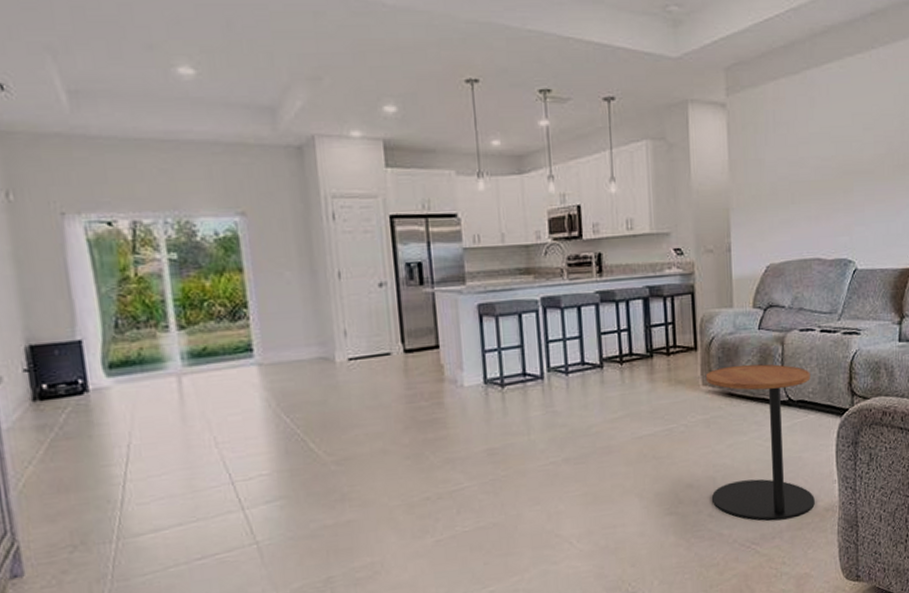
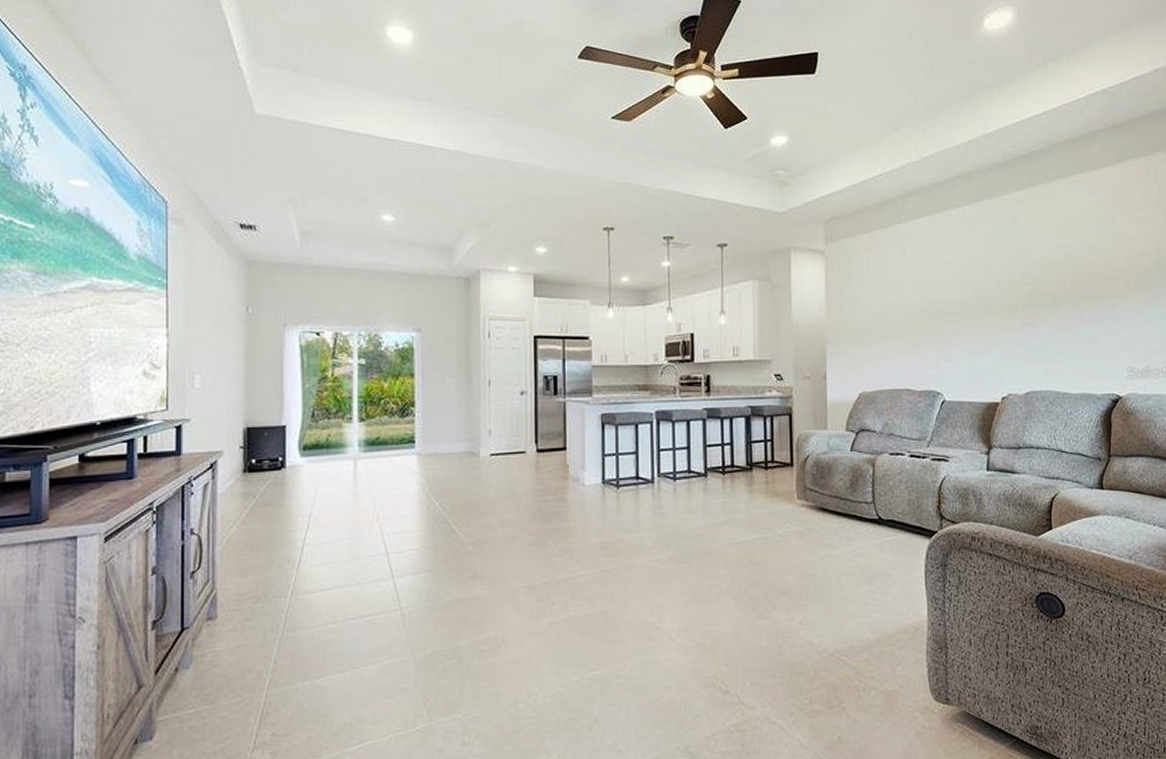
side table: present [706,364,815,521] -> none [801,482,904,634]

